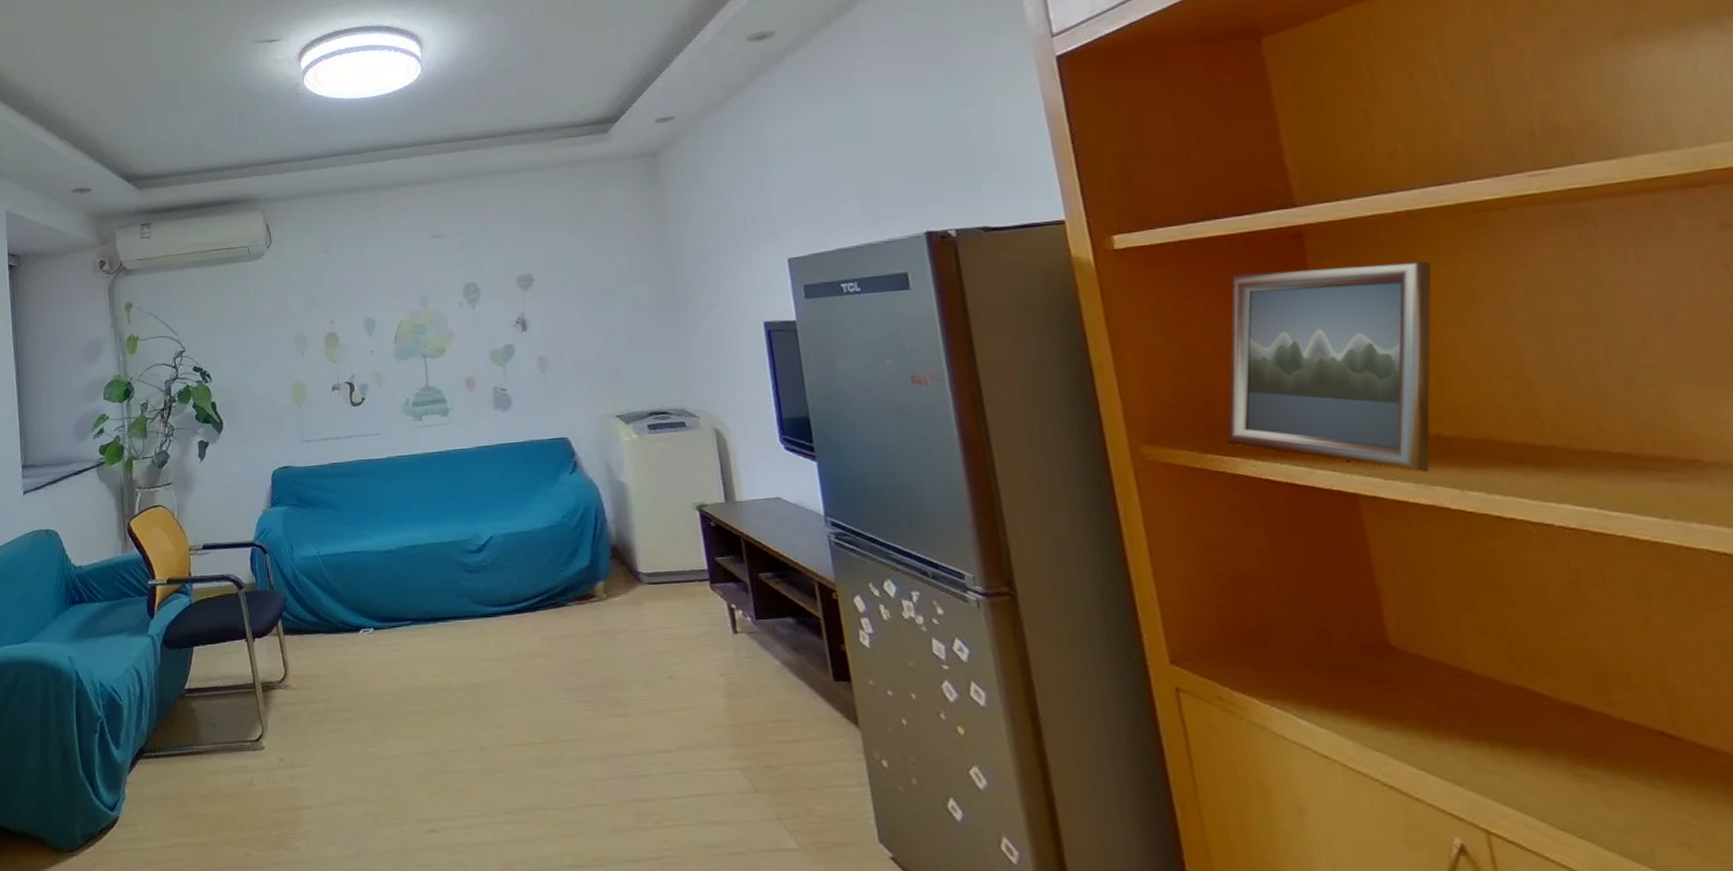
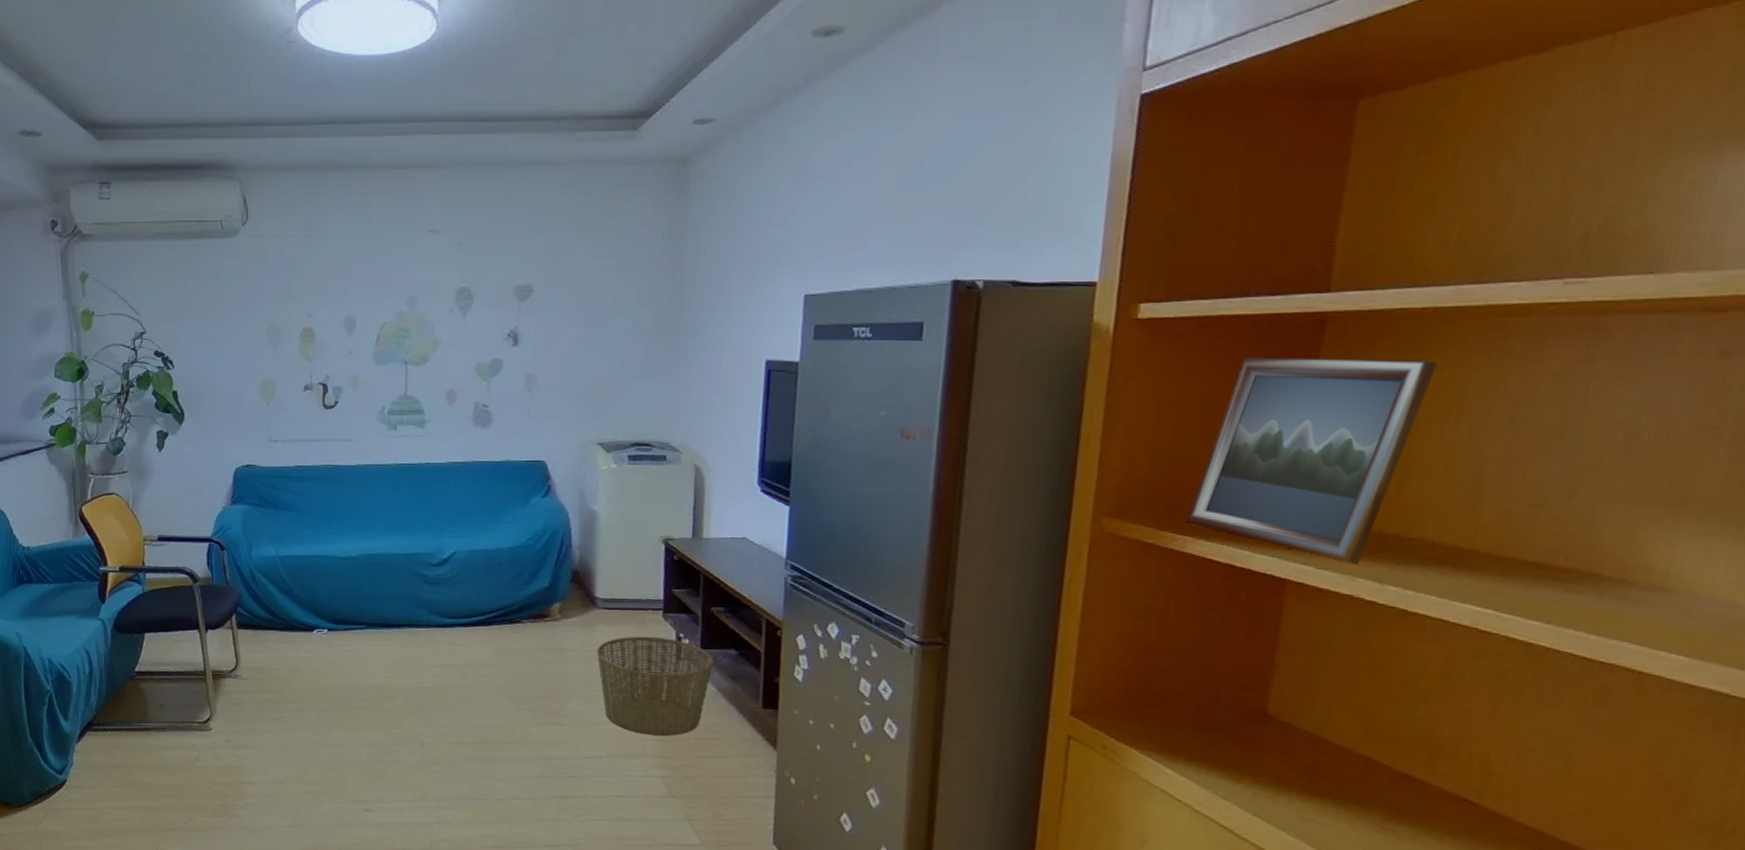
basket: none [648,609,773,721] -> present [596,636,714,736]

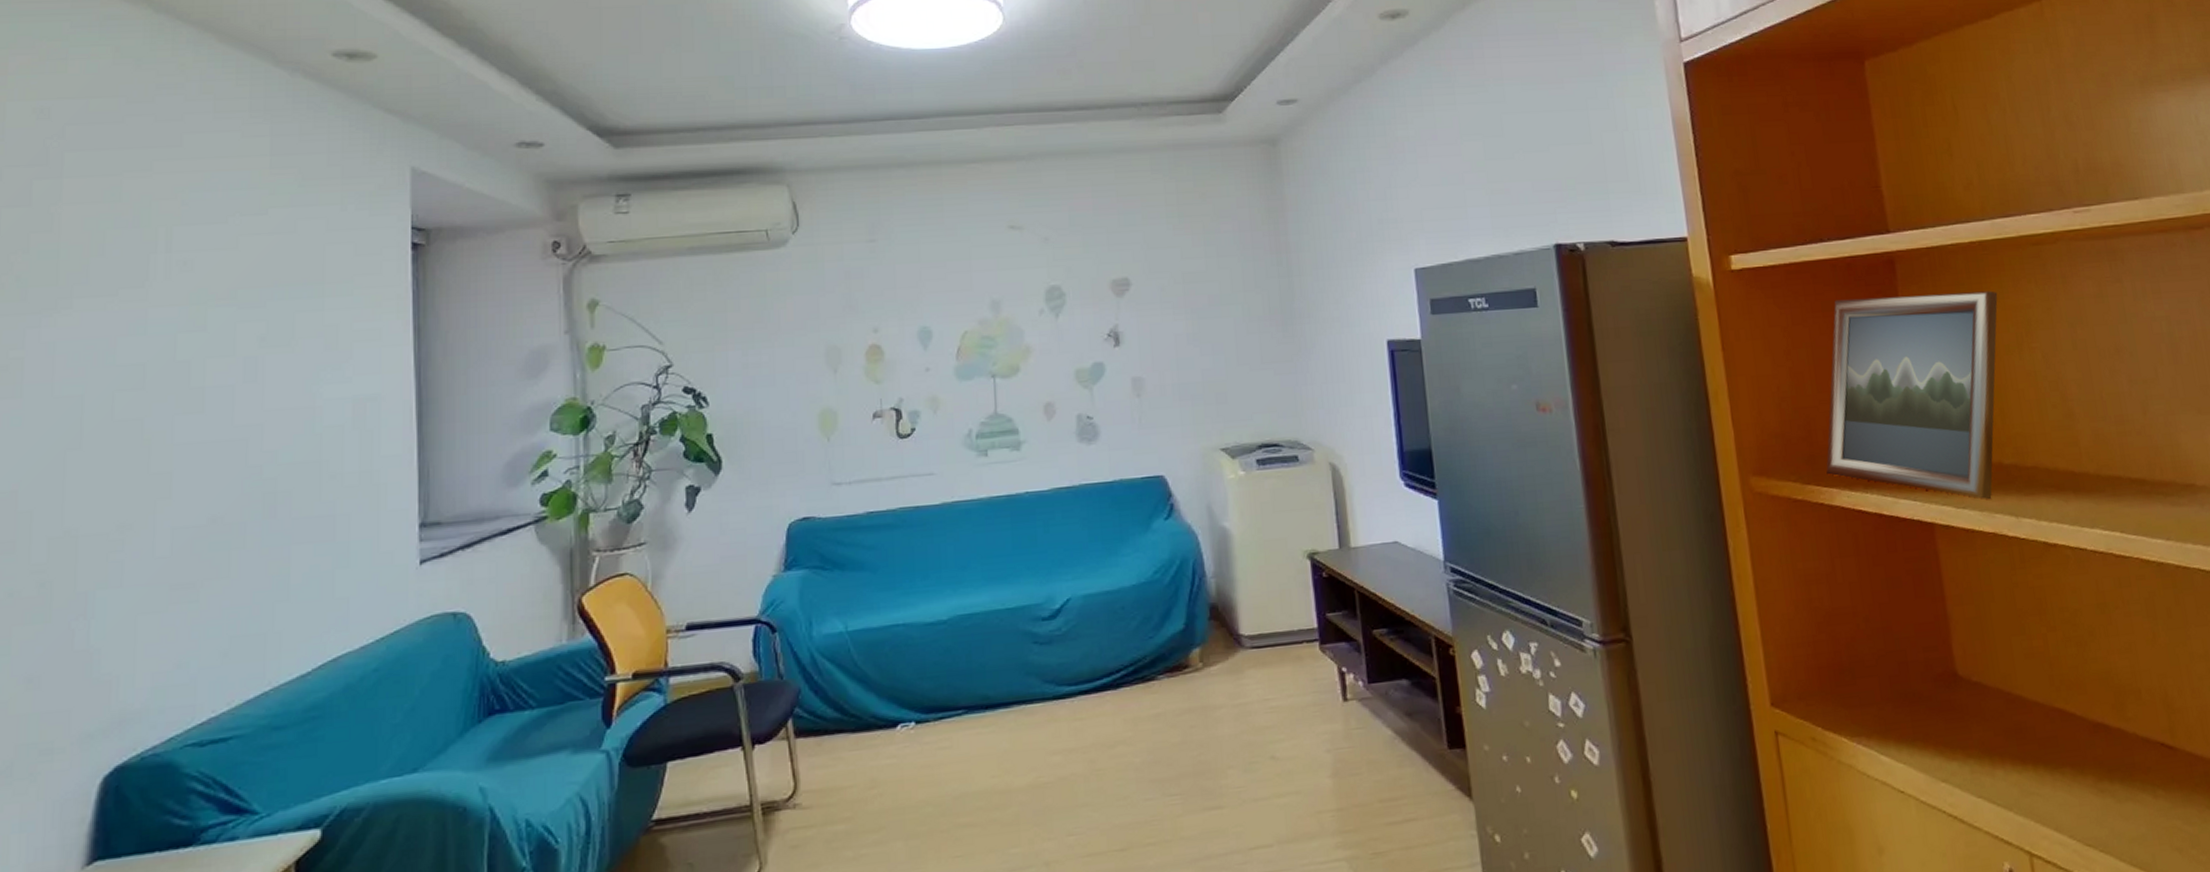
basket: present [596,636,714,736] -> none [1249,675,1386,806]

